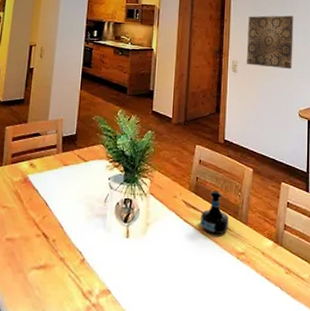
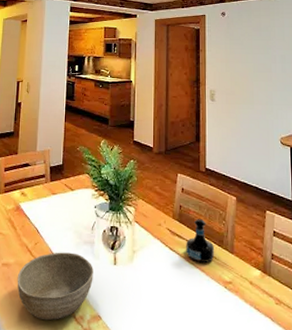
bowl: none [21,225,105,297] -> present [17,252,93,321]
wall art: present [247,15,294,69] -> none [224,43,272,96]

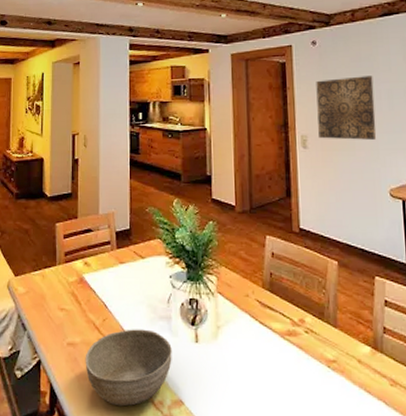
tequila bottle: present [186,219,214,264] -> none [279,288,314,340]
wall art: none [224,43,272,96] -> present [316,75,377,140]

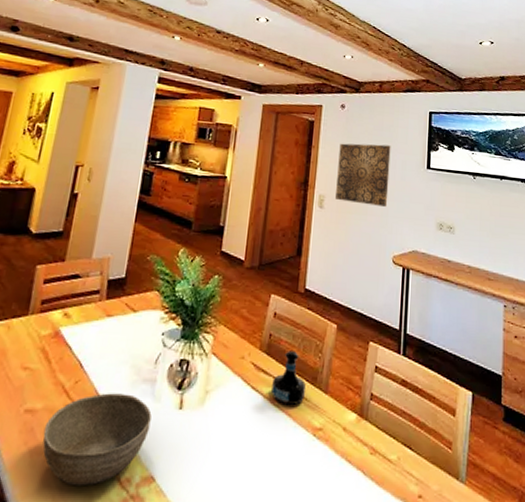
tequila bottle: none [279,288,314,340] -> present [271,351,306,406]

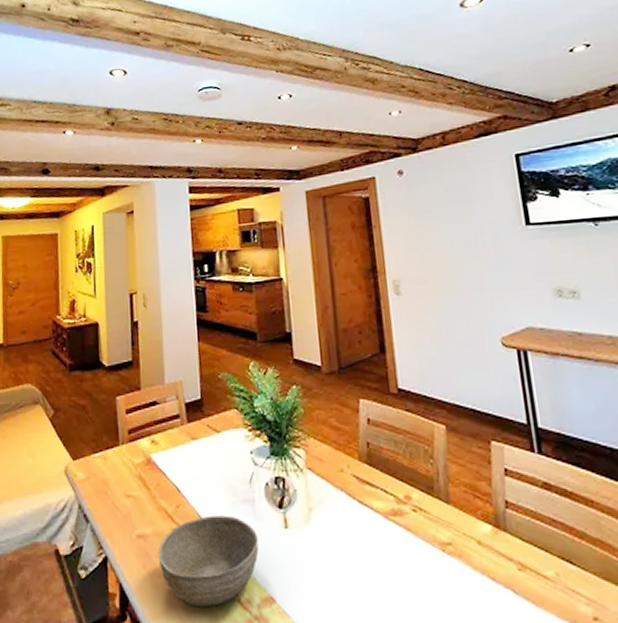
tequila bottle: present [271,351,306,406] -> none [381,459,423,520]
wall art: present [335,143,391,207] -> none [406,206,482,283]

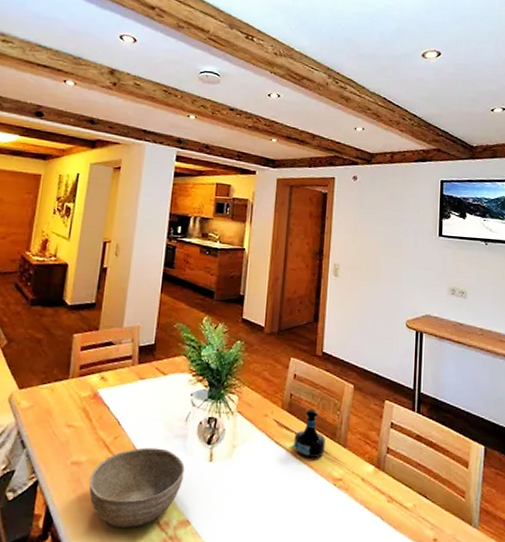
tequila bottle: none [381,459,423,520] -> present [294,409,325,459]

